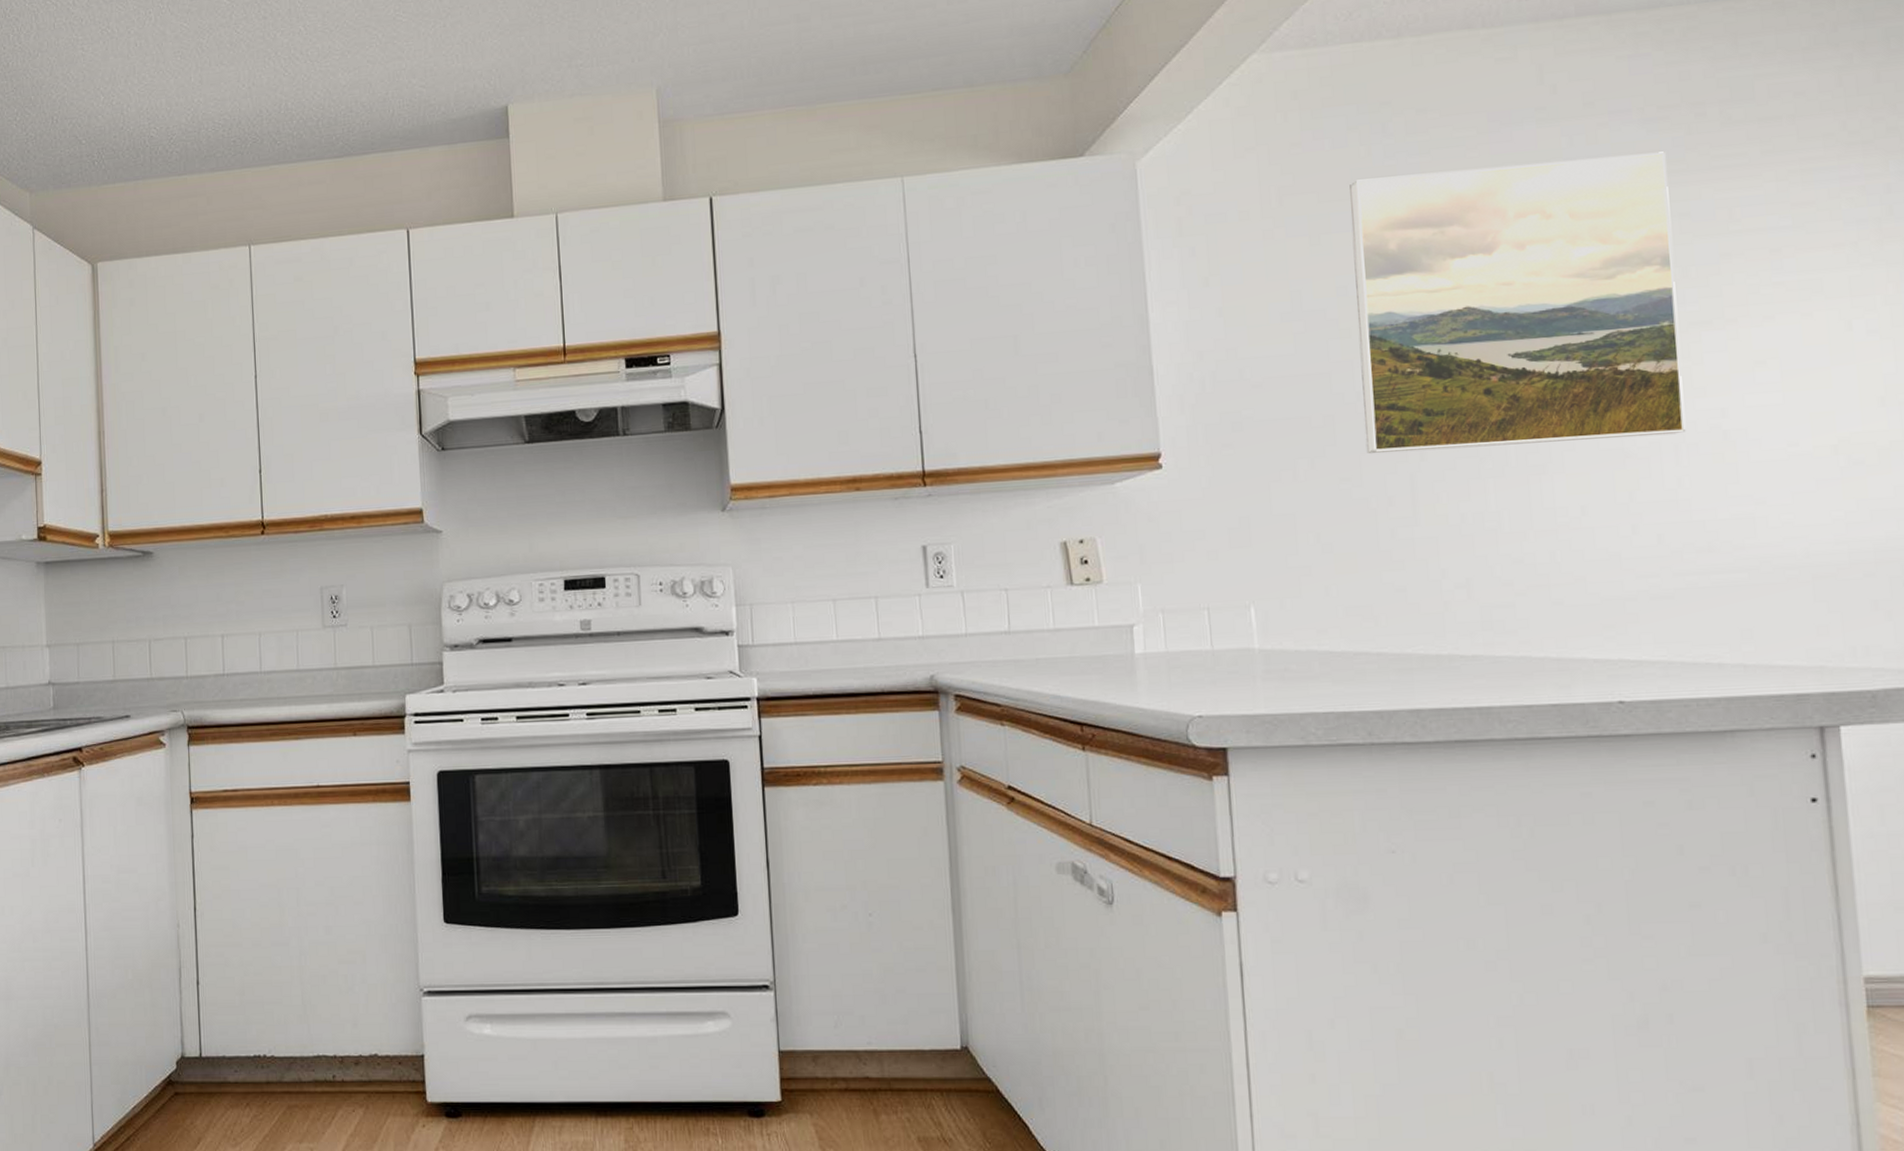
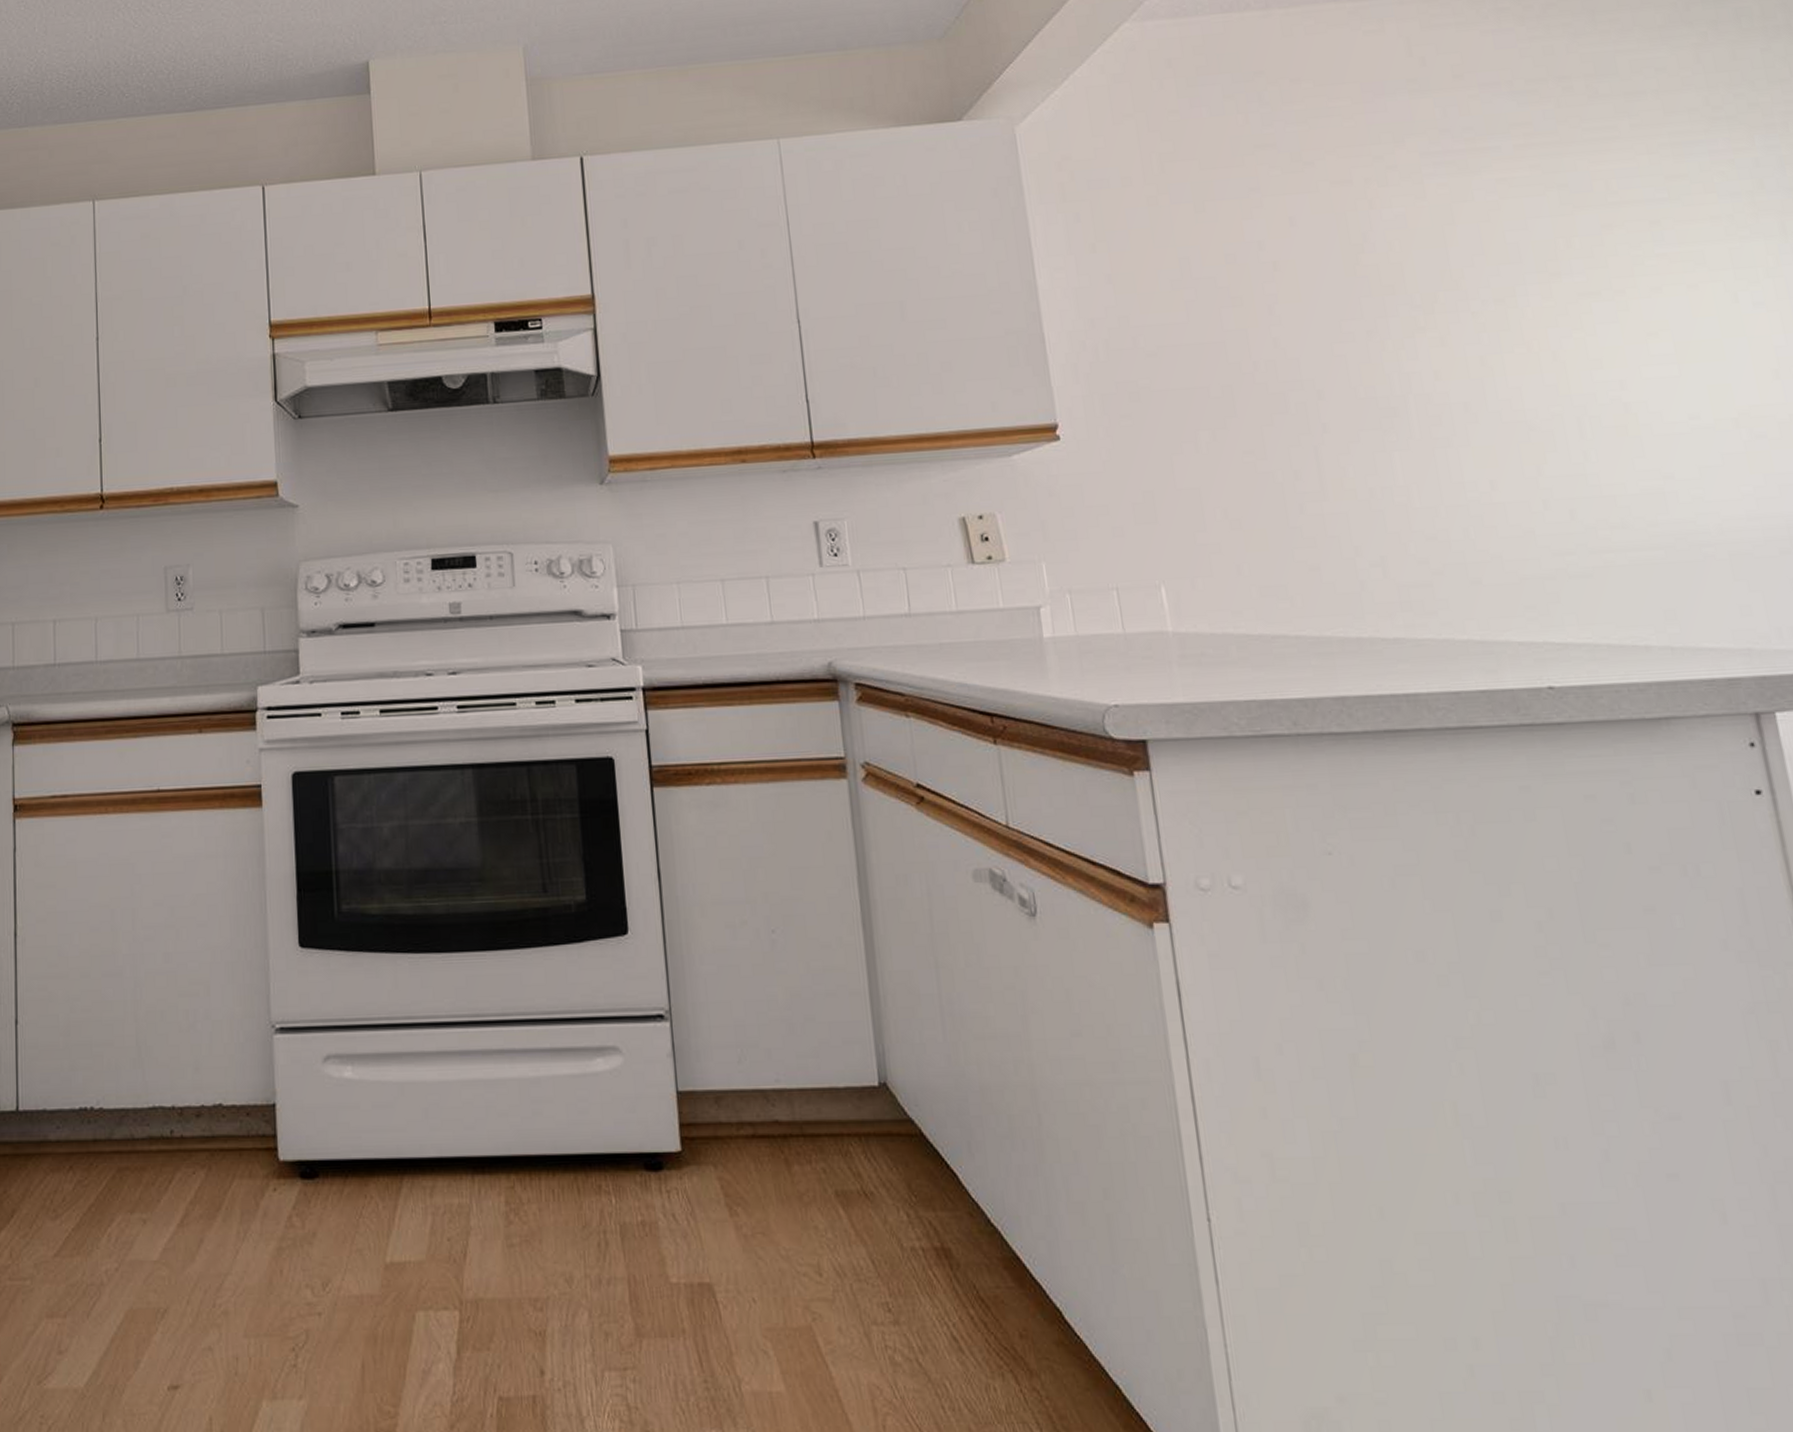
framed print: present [1350,151,1686,453] -> none [1230,123,1586,425]

